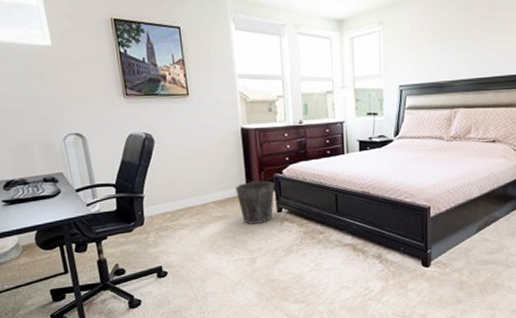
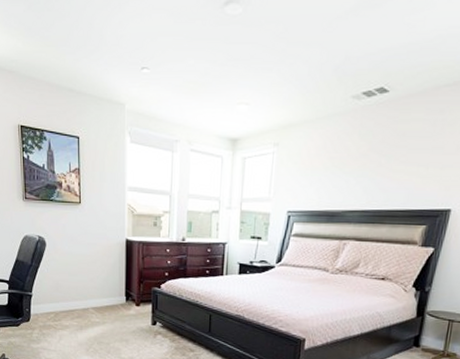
waste bin: present [235,180,275,224] -> none [115,292,151,334]

